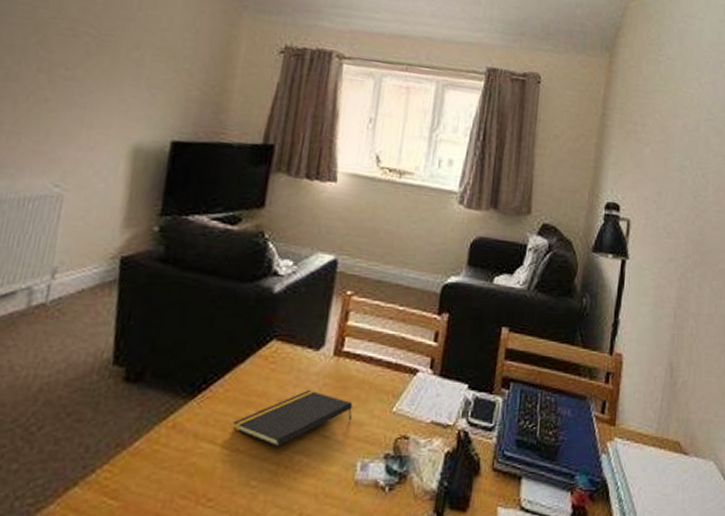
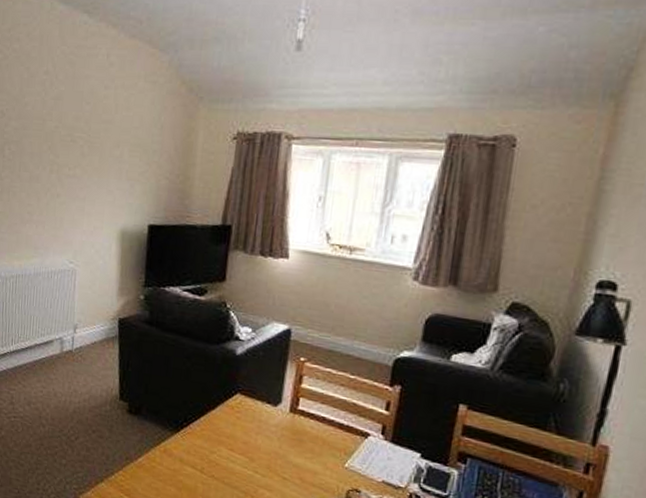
notepad: present [232,390,353,447] -> none [208,438,308,480]

